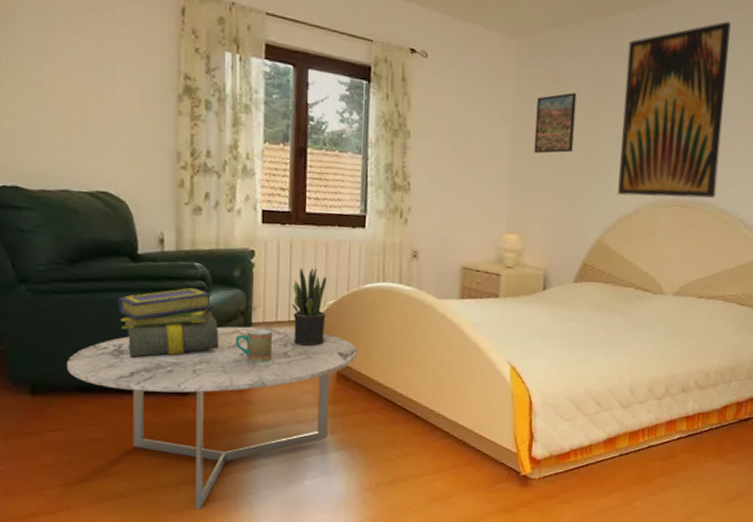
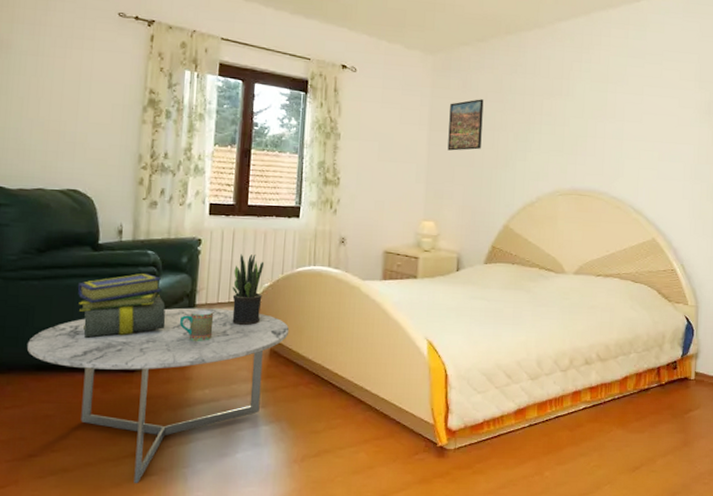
wall art: present [617,21,731,198] -> none [521,38,614,187]

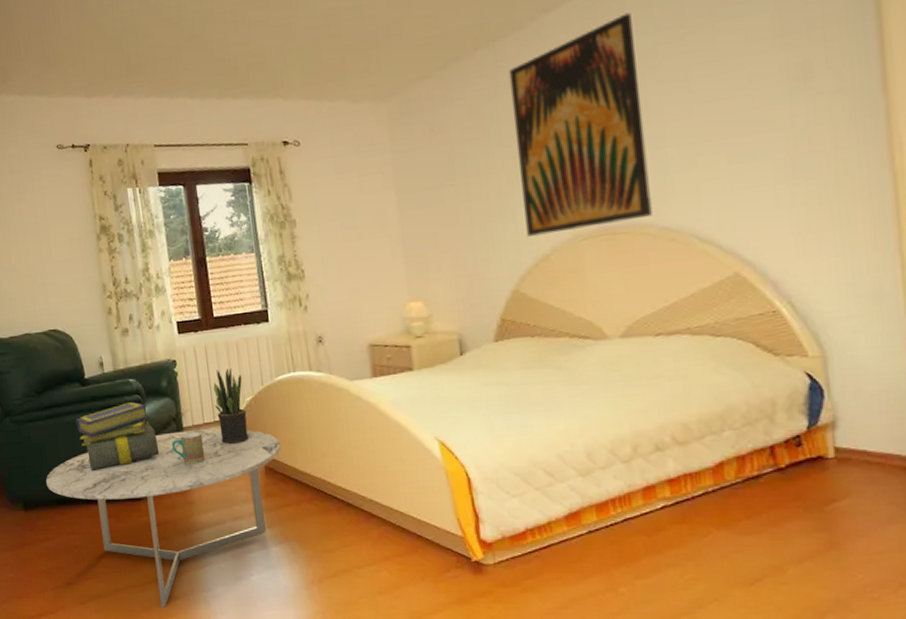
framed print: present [447,99,484,151] -> none [418,140,466,213]
wall art: none [521,38,614,187] -> present [508,12,654,237]

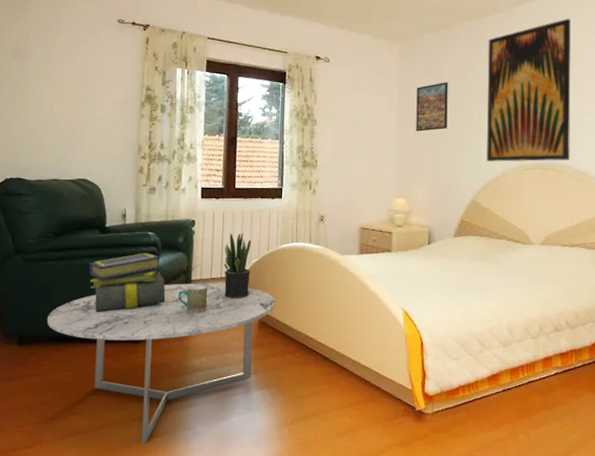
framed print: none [418,140,466,213] -> present [416,82,448,132]

